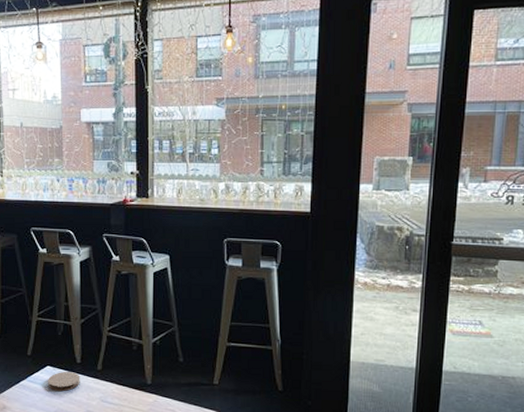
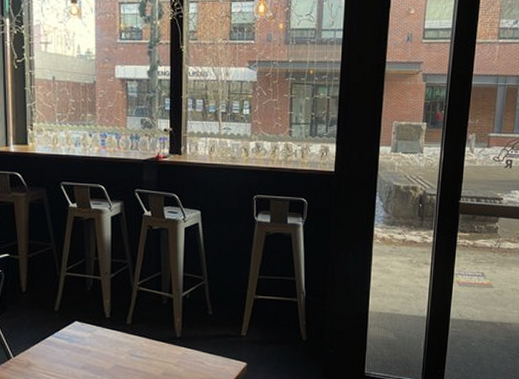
coaster: present [48,372,80,391] -> none [76,327,109,346]

